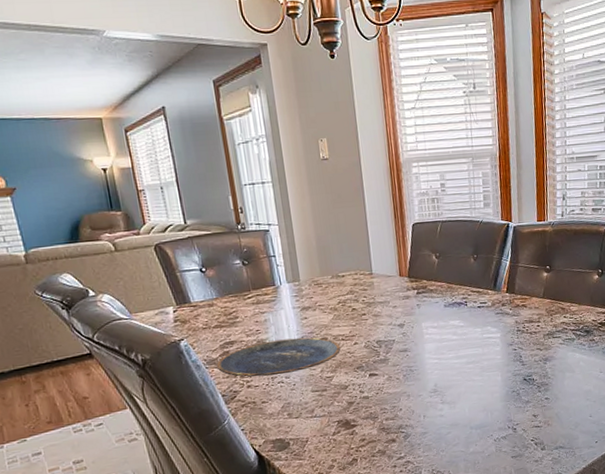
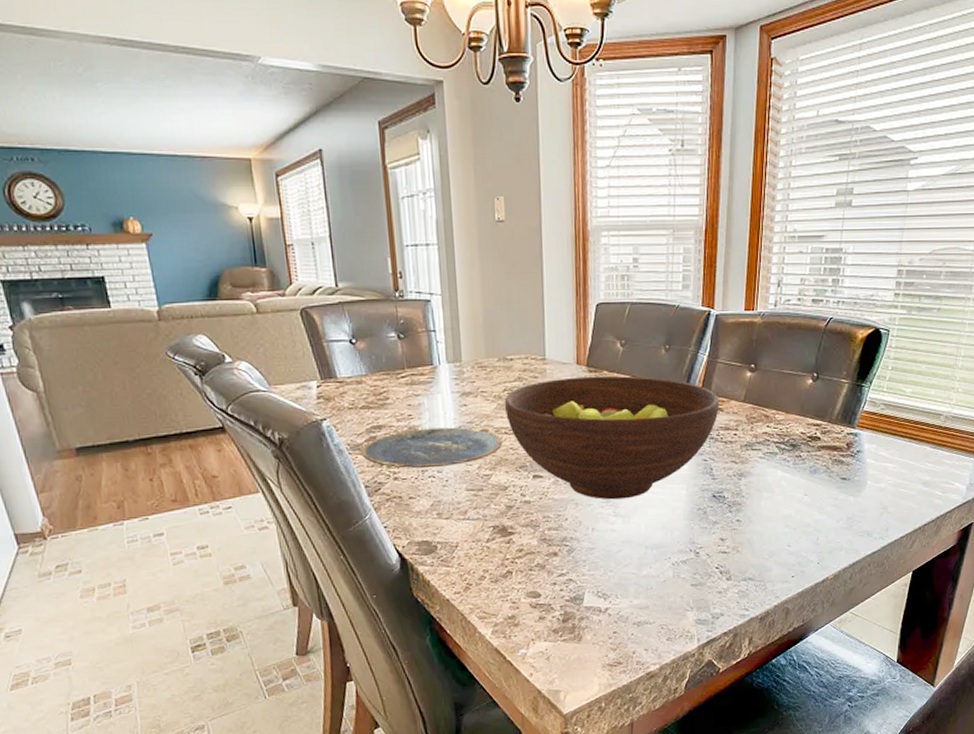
fruit bowl: none [340,283,523,390] -> present [504,376,720,500]

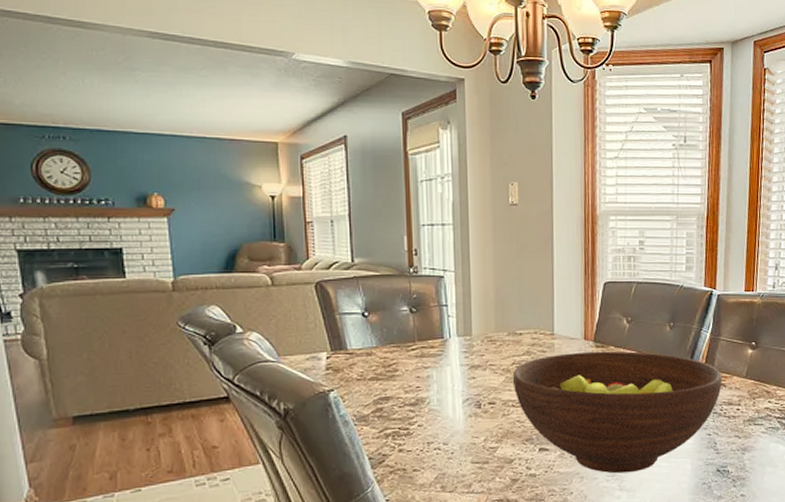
plate: present [362,427,502,468] -> none [368,399,509,440]

